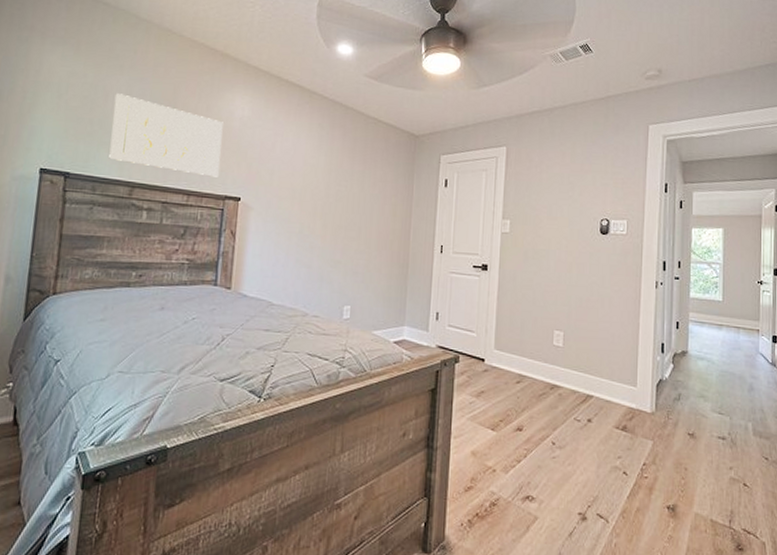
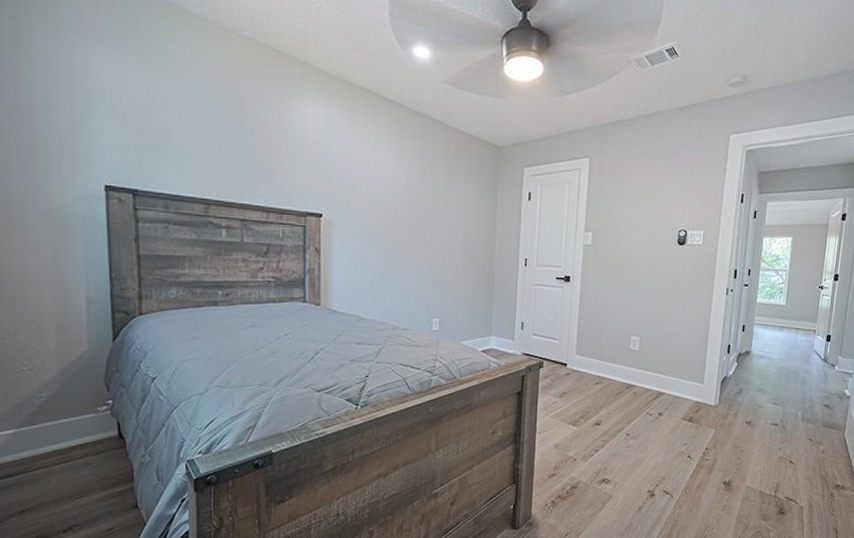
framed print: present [109,93,223,177] -> none [175,102,297,193]

